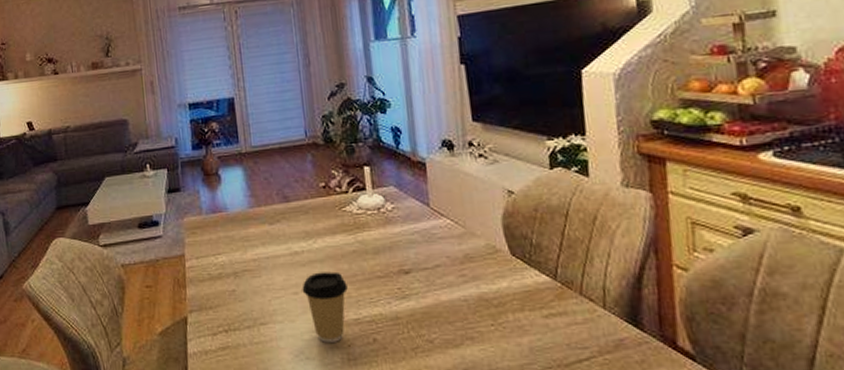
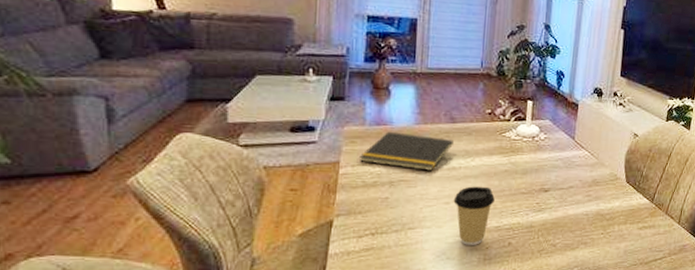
notepad: none [201,218,291,258] -> present [358,131,453,171]

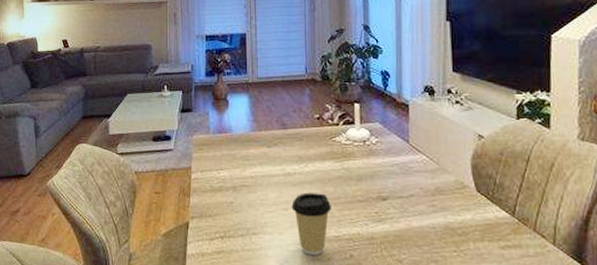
notepad: present [358,131,453,171] -> none [206,139,286,176]

